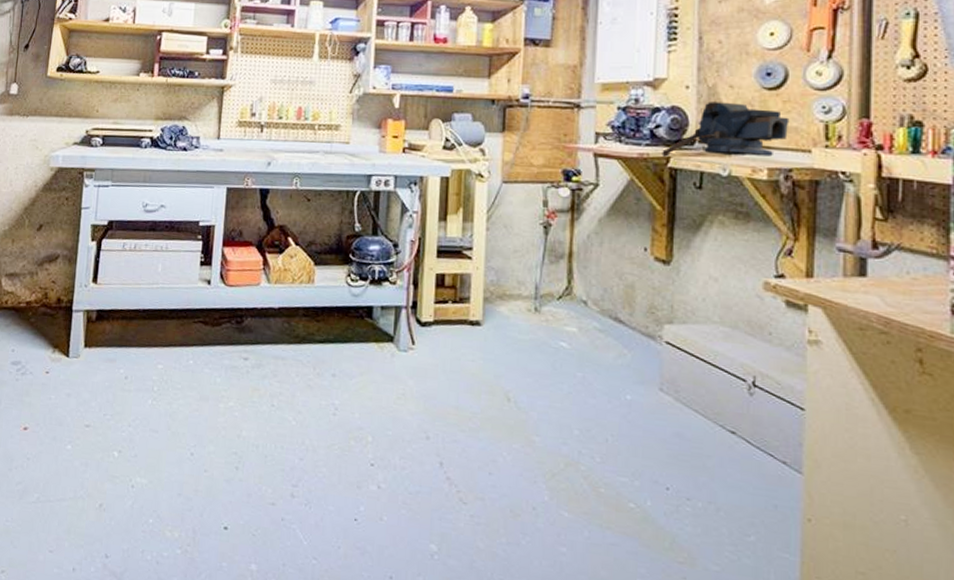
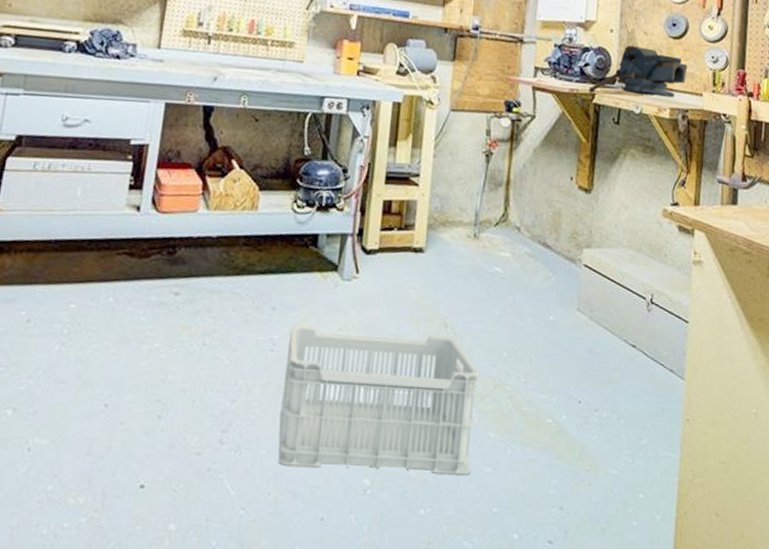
plastic crate: none [345,391,549,552] -> present [278,325,480,475]

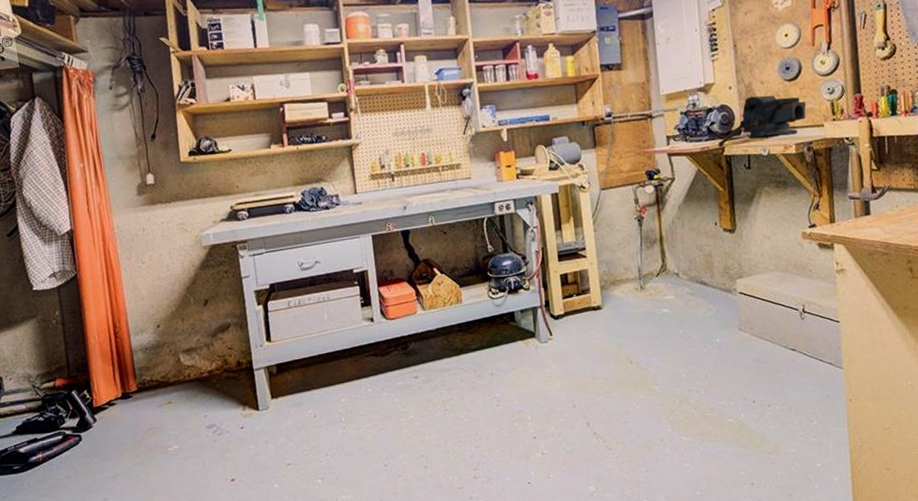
plastic crate: present [278,325,480,475] -> none [508,370,673,486]

